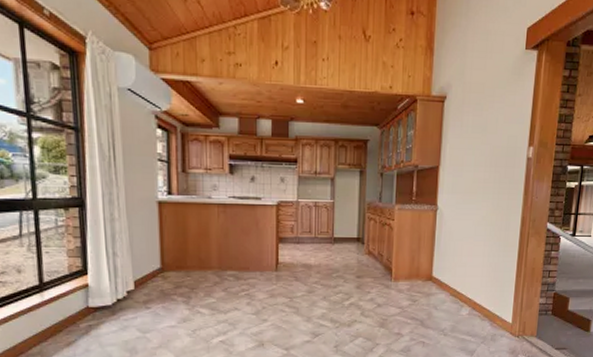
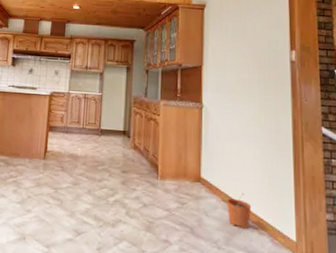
plant pot: none [454,287,477,317] -> present [227,193,252,229]

